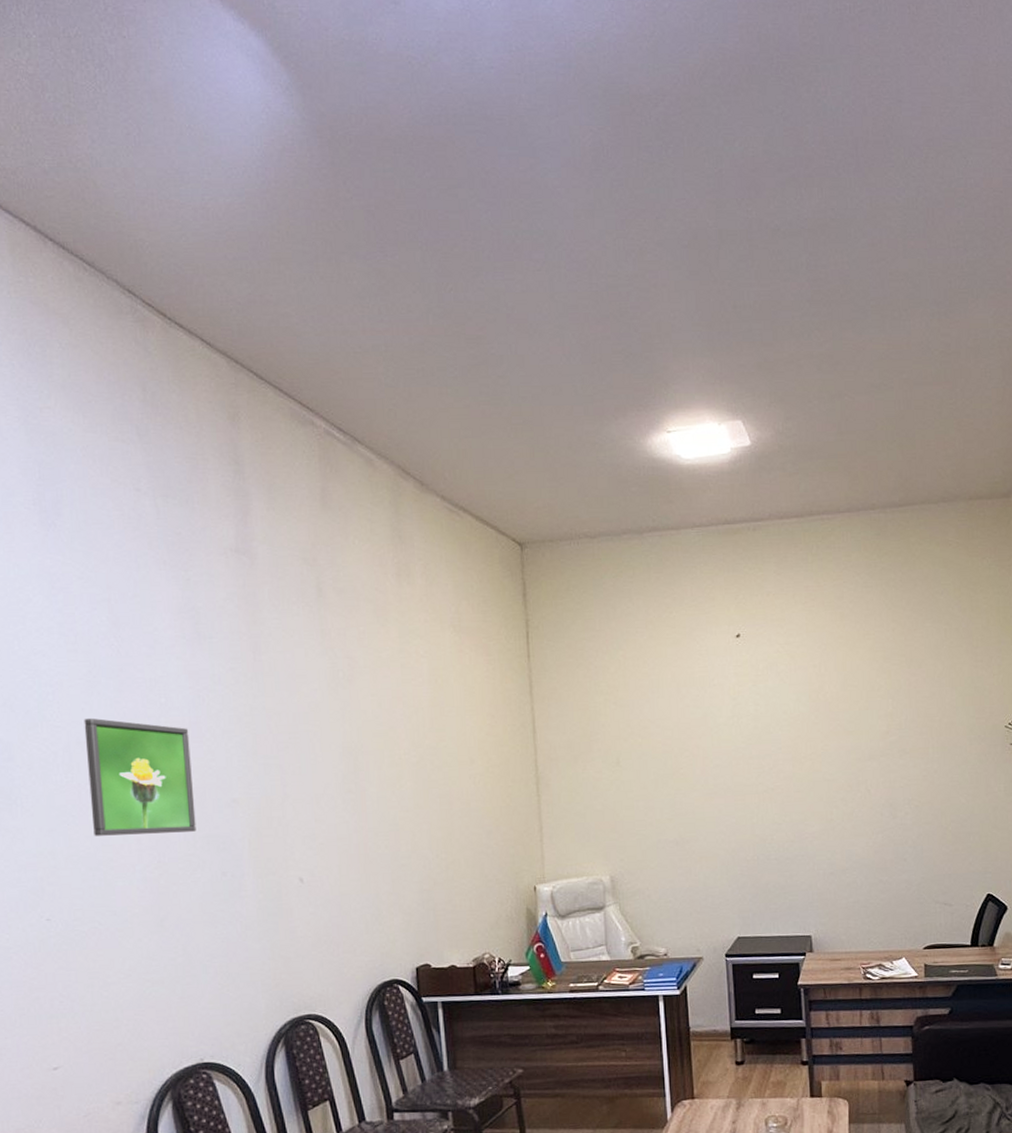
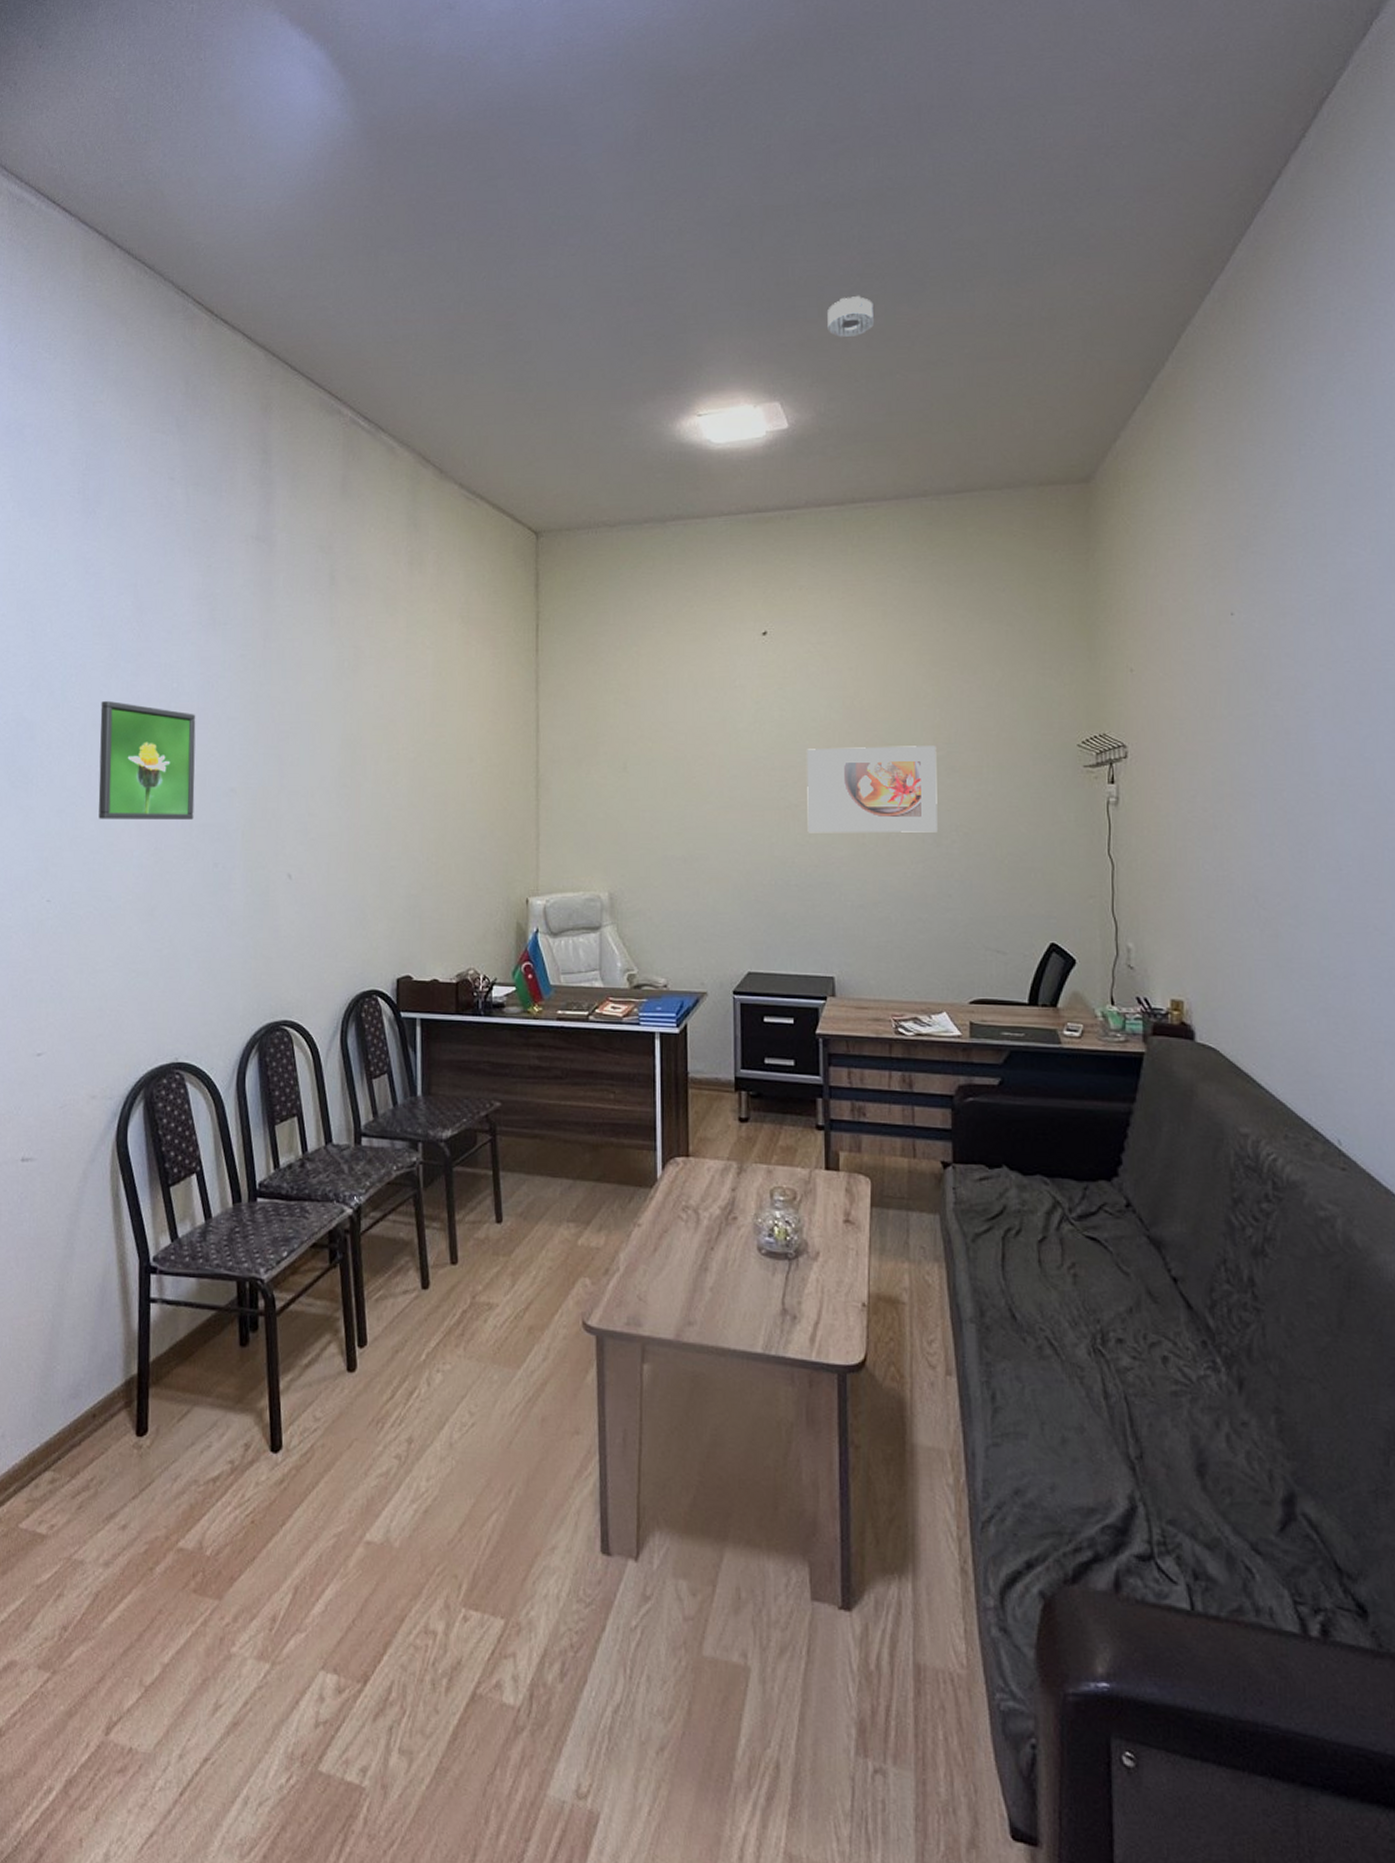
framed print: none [780,732,893,813] -> present [807,746,938,833]
smoke detector: none [781,320,824,360] -> present [827,295,875,337]

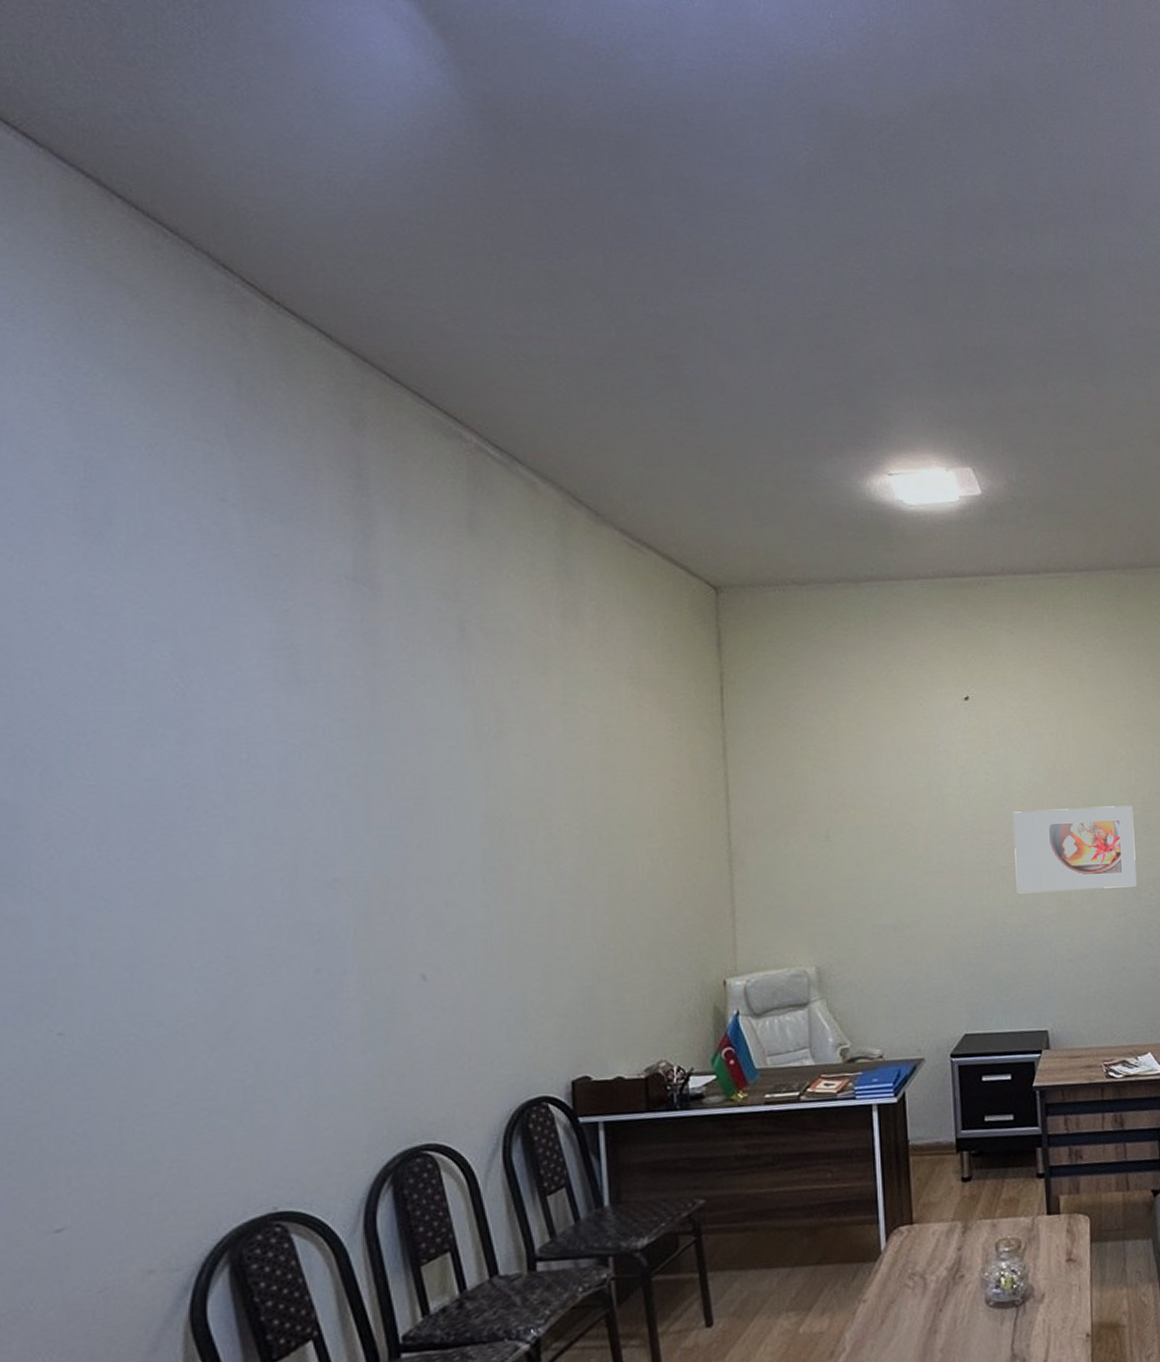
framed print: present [98,700,196,820] -> none [129,775,283,925]
smoke detector: present [827,295,875,337] -> none [1015,369,1061,410]

